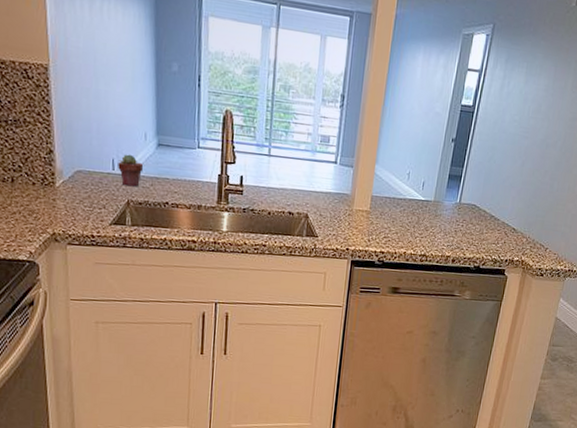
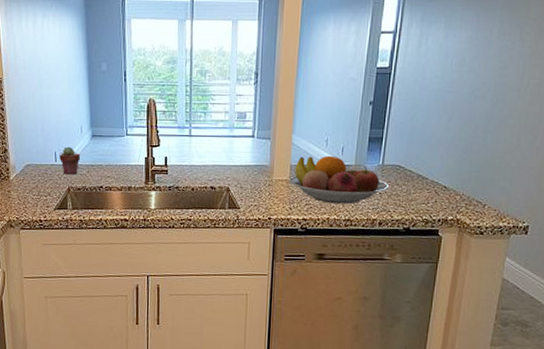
fruit bowl: none [369,188,464,240] -> present [289,155,390,204]

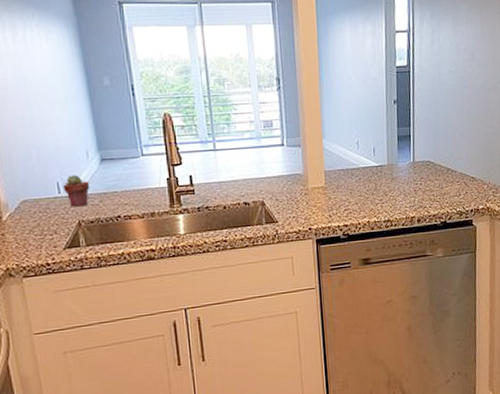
fruit bowl: present [289,155,390,204] -> none [325,157,423,206]

